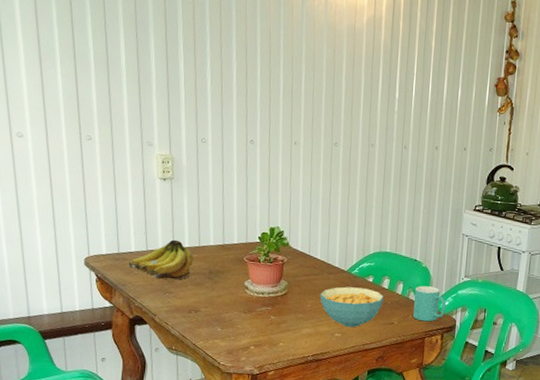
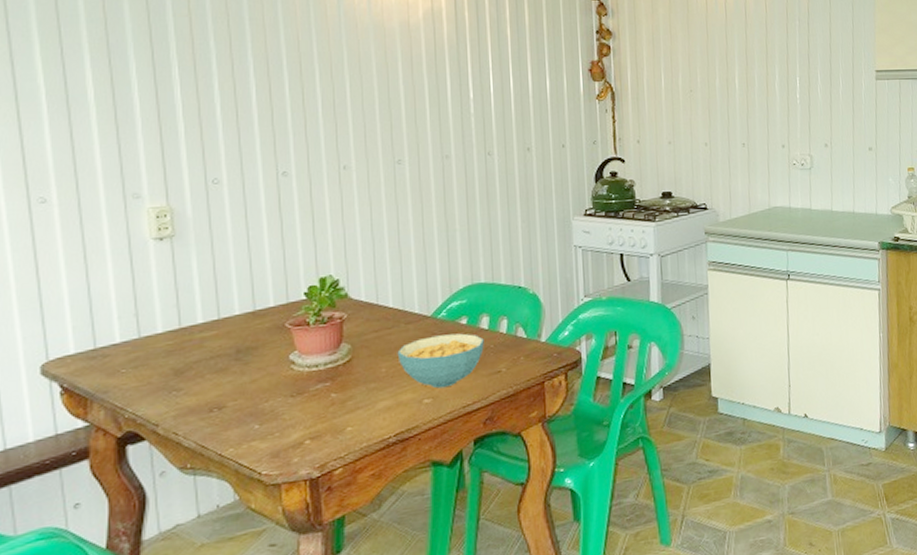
fruit: present [128,239,193,280] -> none [112,316,211,375]
mug: present [412,286,446,322] -> none [523,316,566,362]

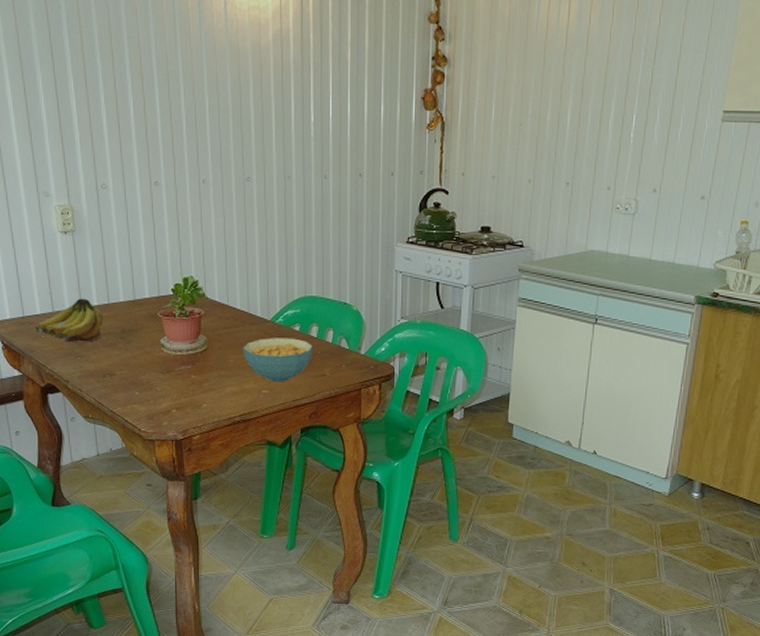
fruit: none [112,316,211,375] -> present [35,298,103,343]

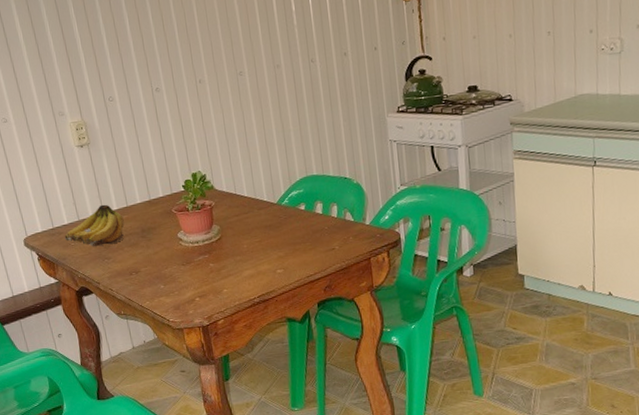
cereal bowl: present [242,338,313,383] -> none [254,217,320,262]

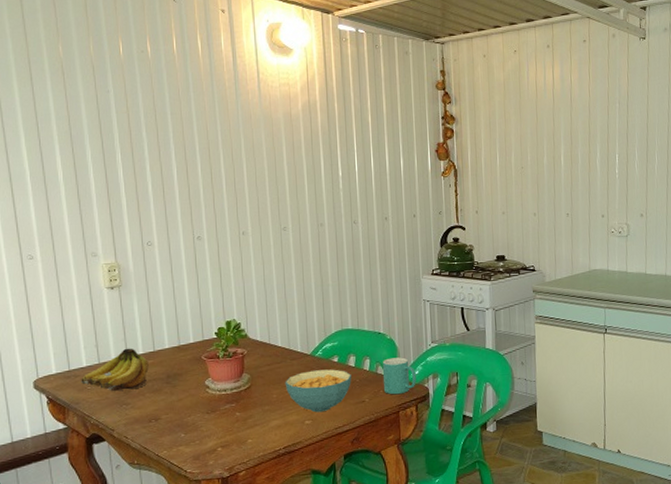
cereal bowl: none [254,217,320,262] -> present [285,369,352,413]
mug: none [350,202,387,241] -> present [382,357,416,395]

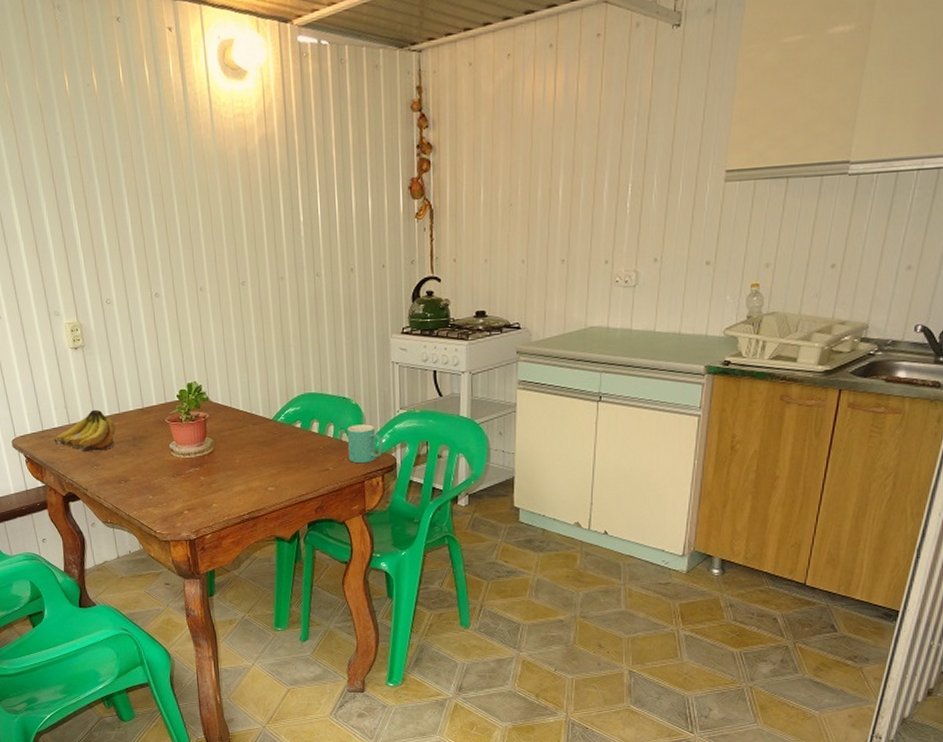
cereal bowl: present [285,369,352,413] -> none [247,435,315,480]

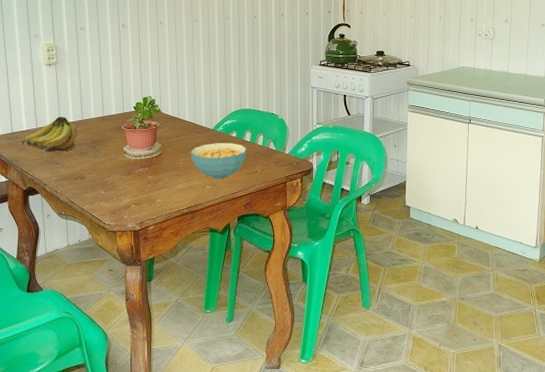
cereal bowl: none [247,435,315,480] -> present [190,143,247,179]
mug: present [347,424,383,464] -> none [273,135,302,168]

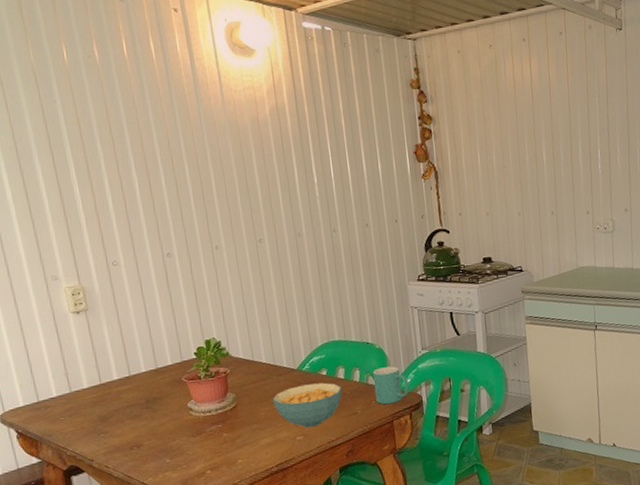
fruit: present [21,116,77,153] -> none [52,374,126,421]
mug: none [273,135,302,168] -> present [372,366,409,405]

